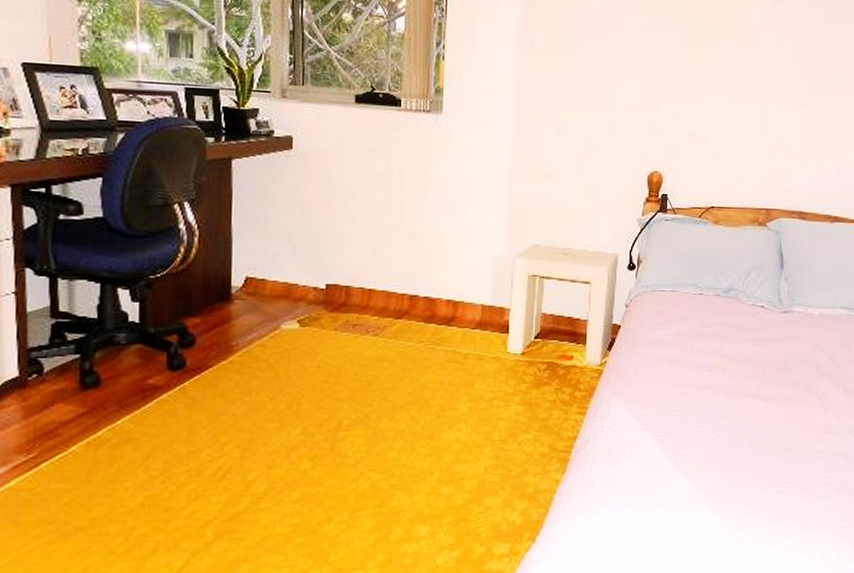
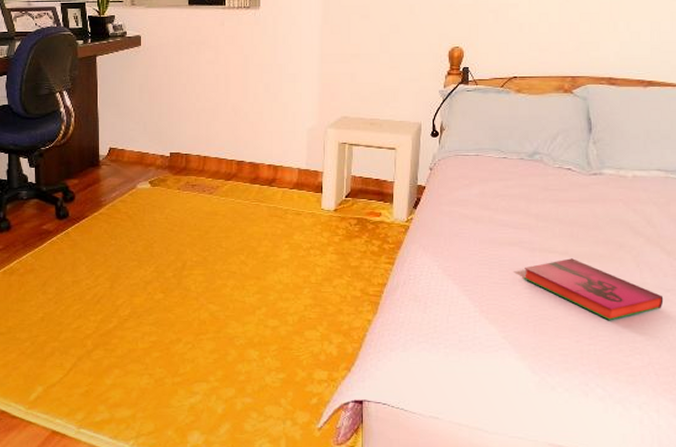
hardback book: none [717,401,845,466] -> present [523,258,664,321]

